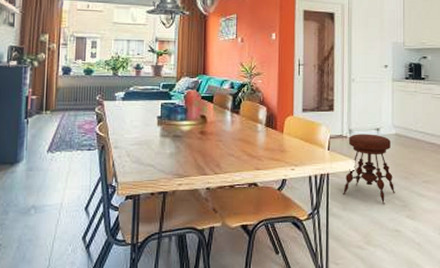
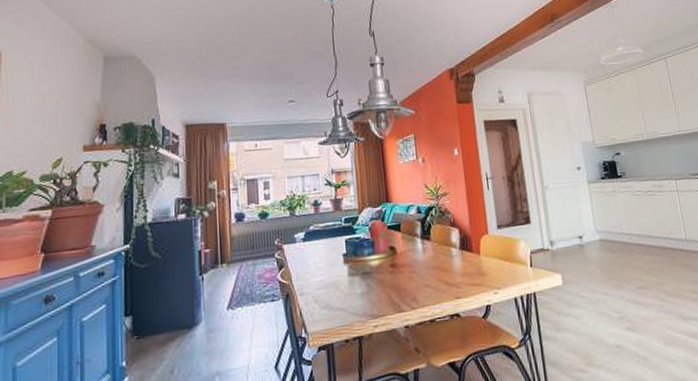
stool: present [343,134,395,205] -> none [551,243,610,320]

